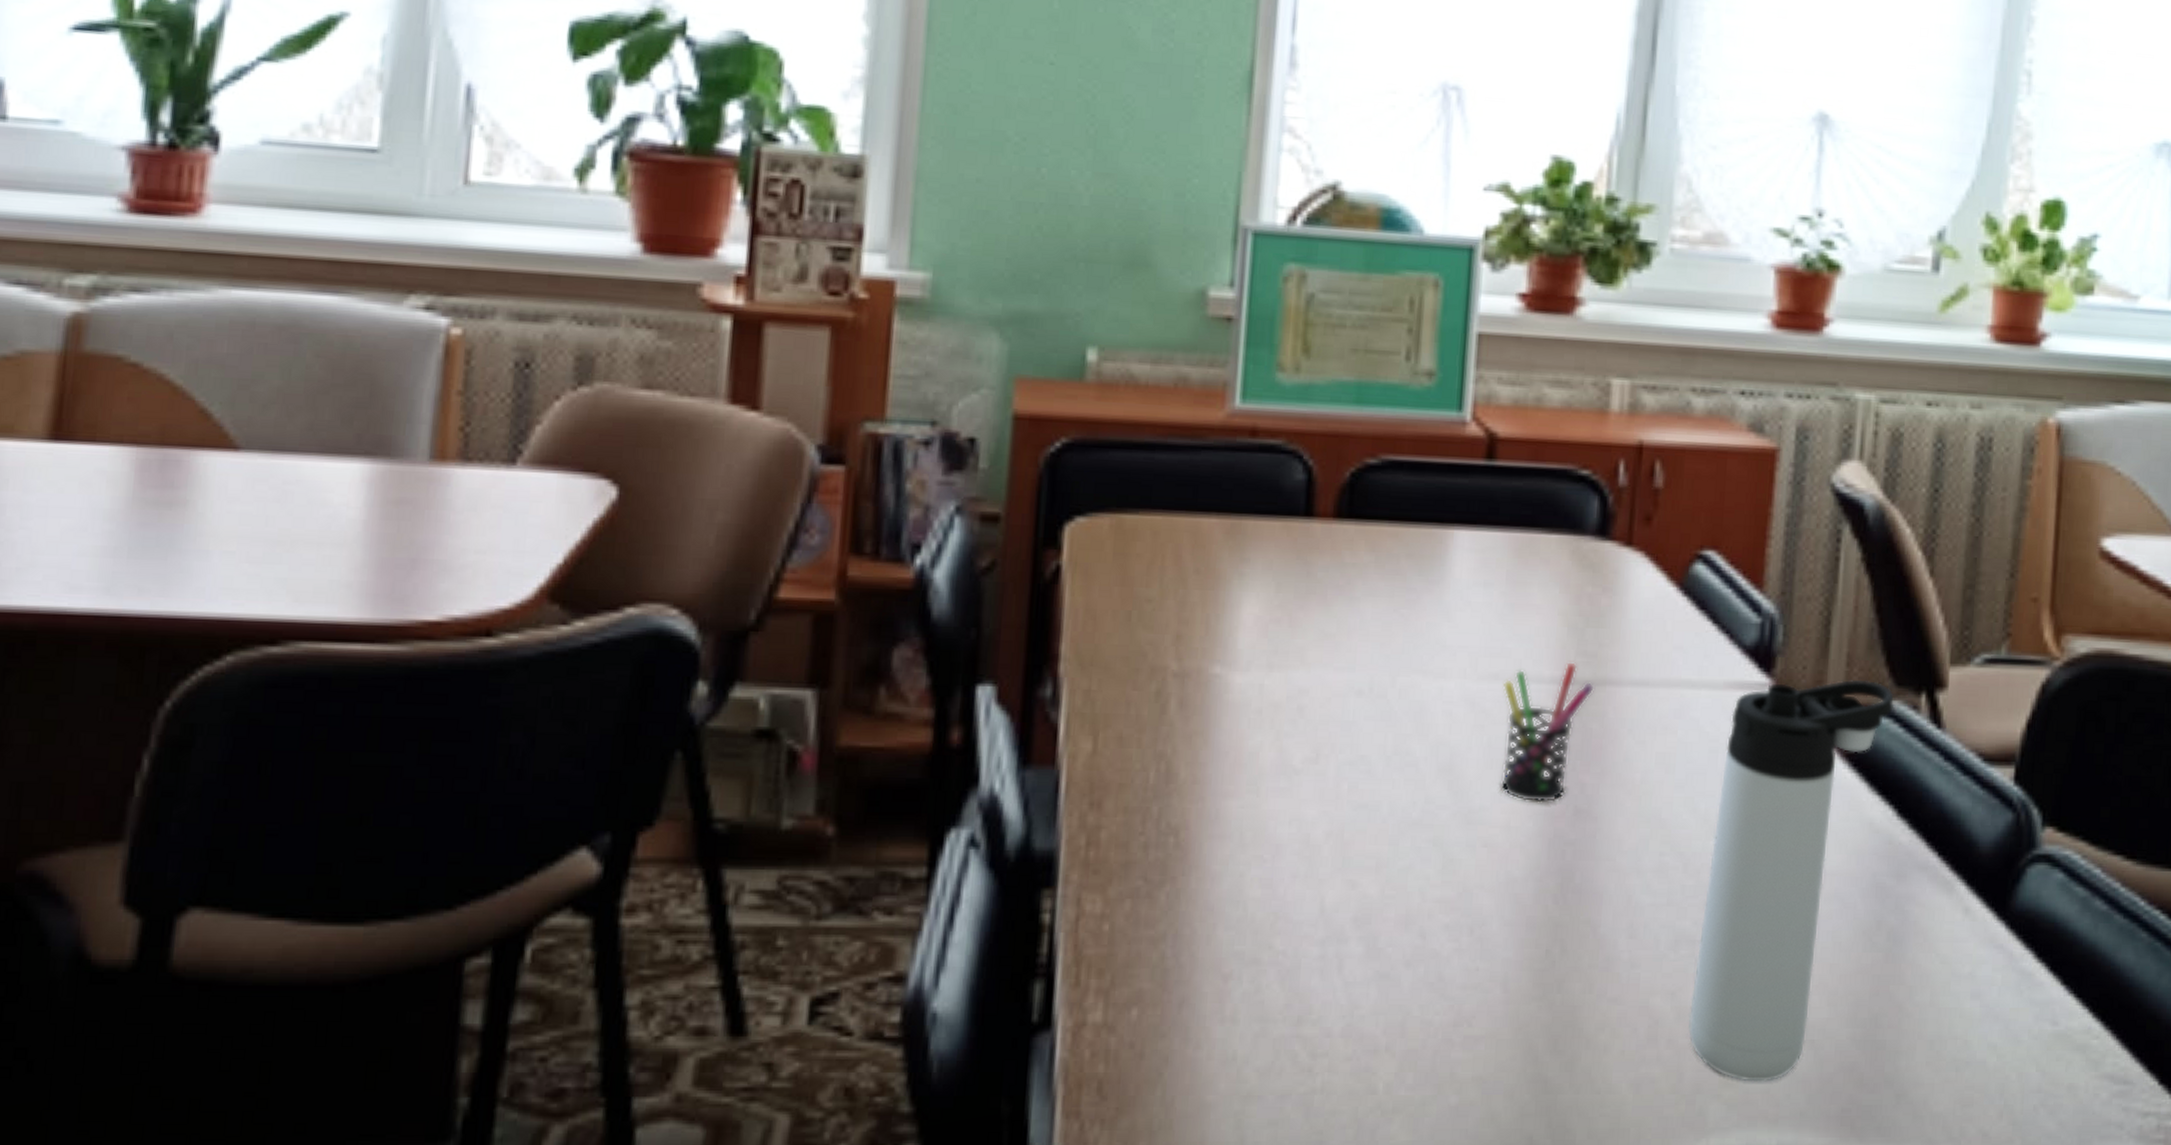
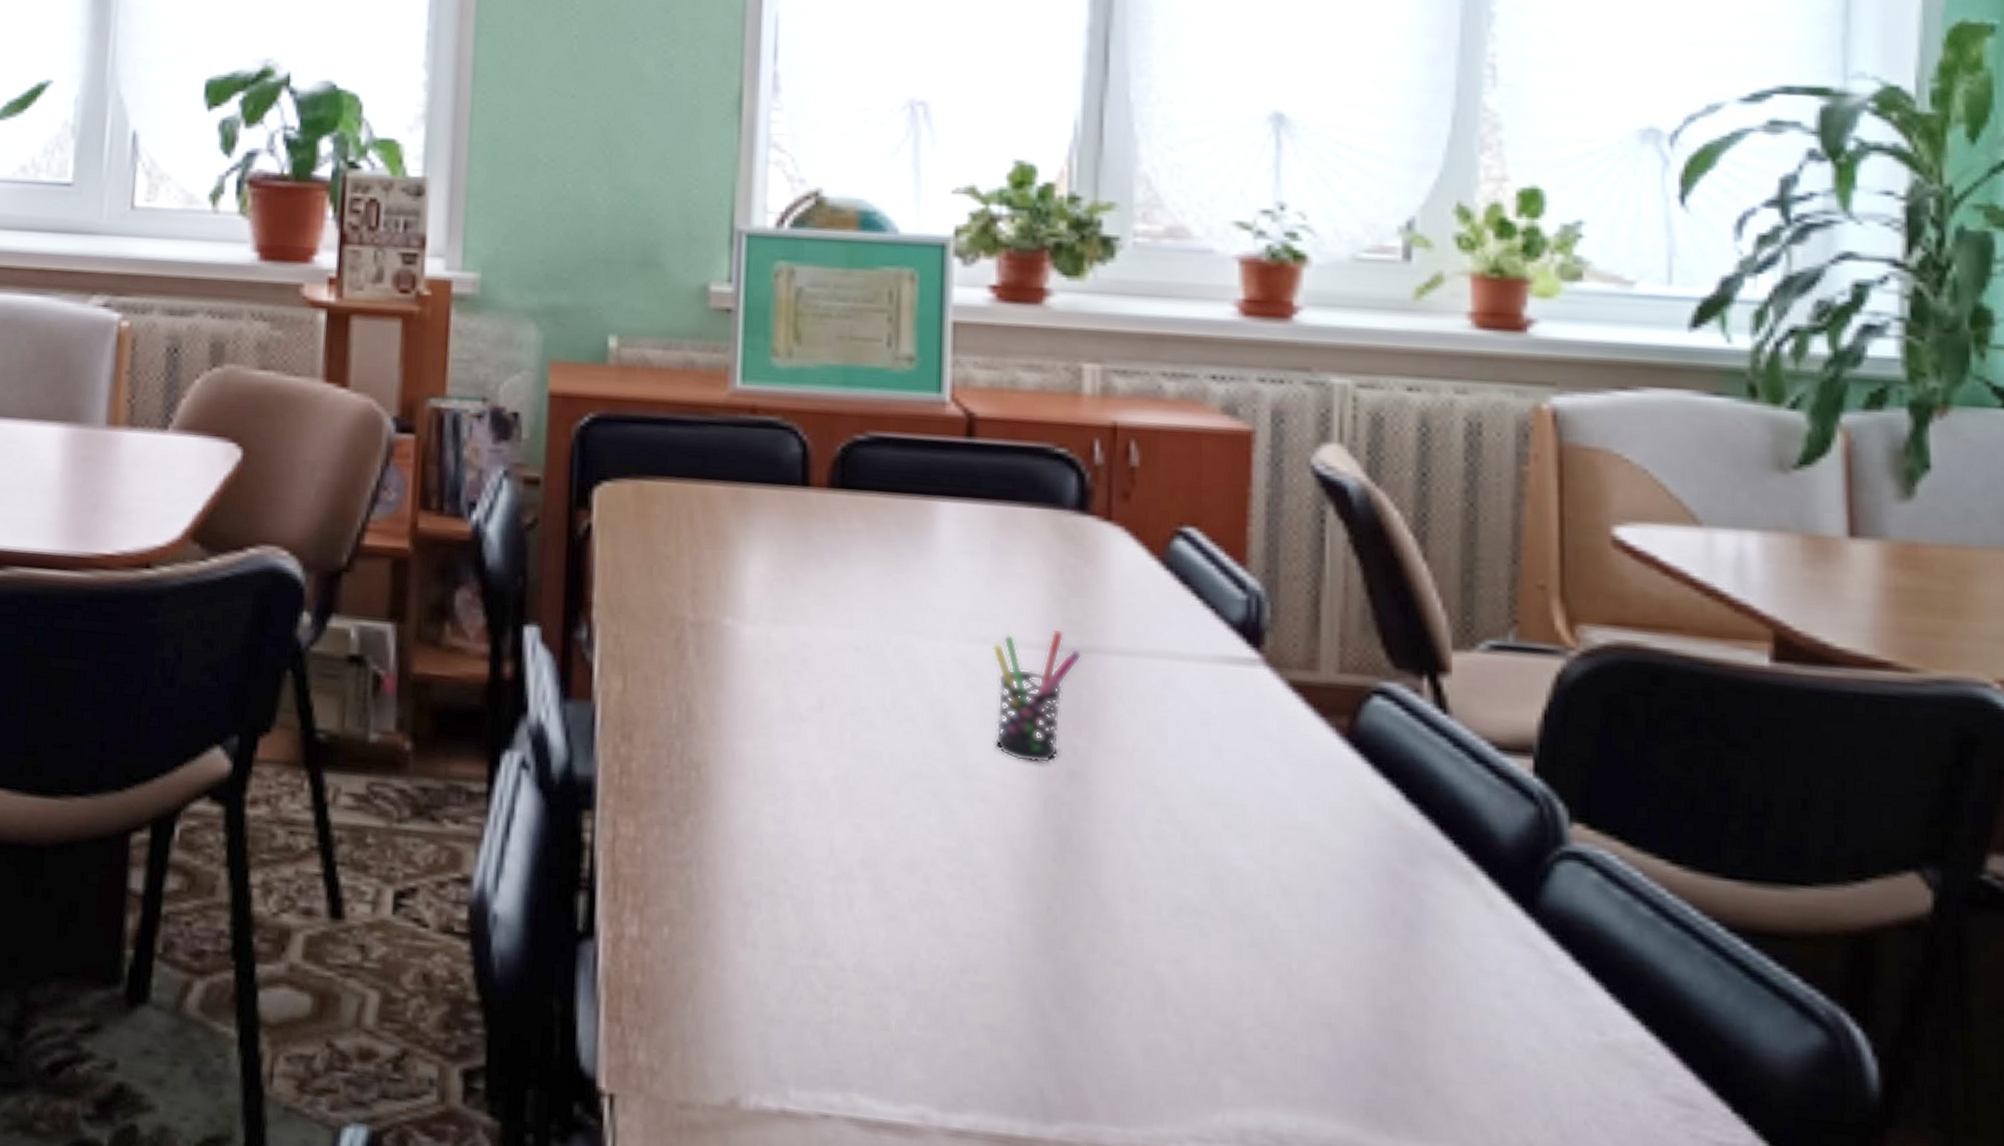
thermos bottle: present [1688,679,1895,1082] -> none [1197,659,1395,1062]

